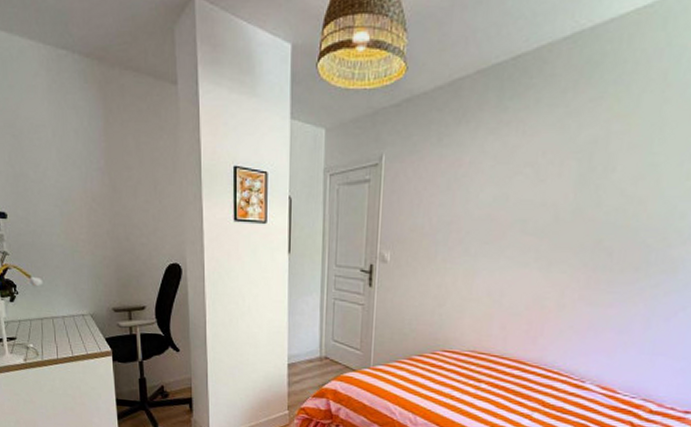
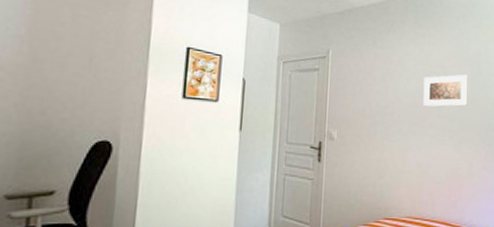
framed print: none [501,173,572,221] -> present [423,74,468,107]

